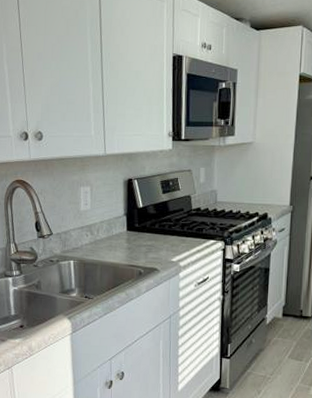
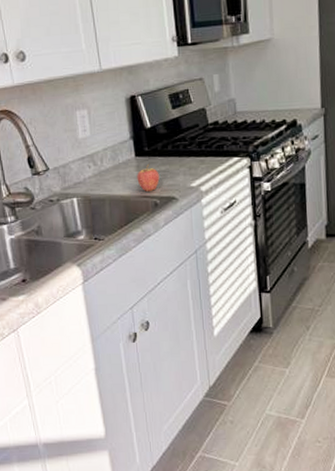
fruit: none [126,238,146,262] -> present [137,163,160,191]

